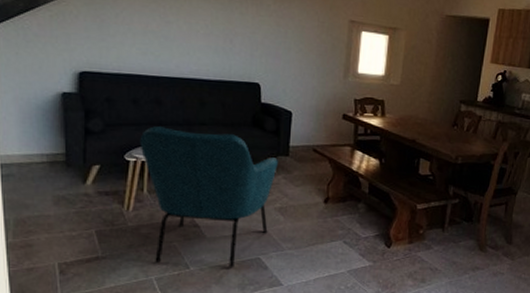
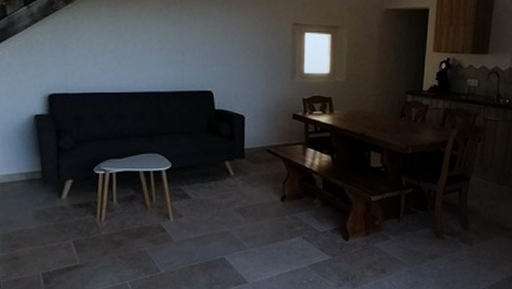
armchair: present [139,126,278,268] -> none [106,139,235,269]

